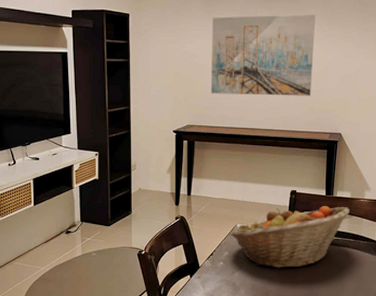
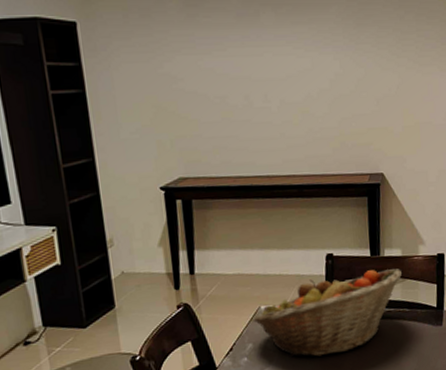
wall art: present [210,14,316,96] -> none [197,12,341,132]

